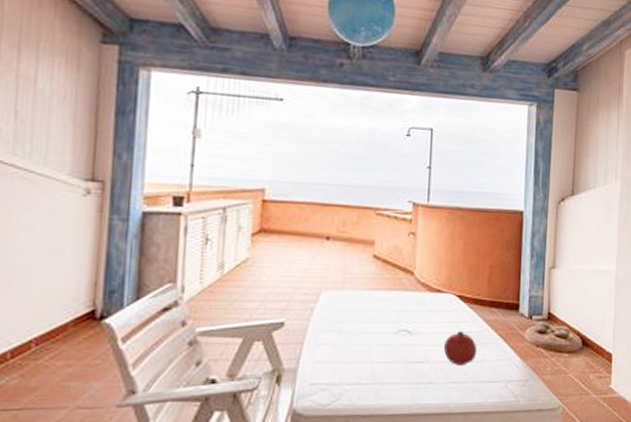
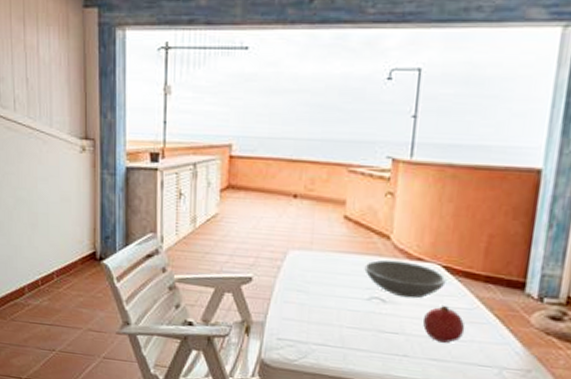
bowl: none [392,293,461,327] -> present [364,259,446,299]

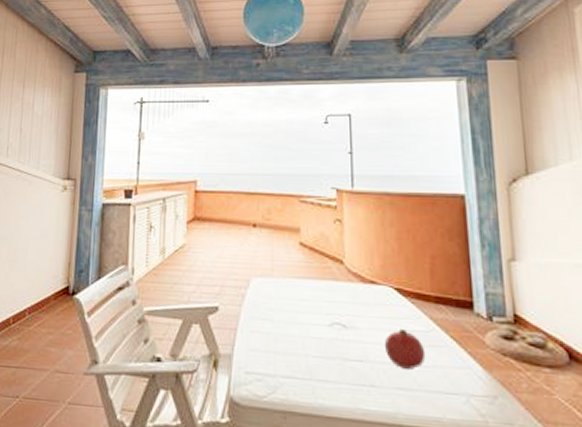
bowl: present [364,259,446,299] -> none [323,283,400,323]

